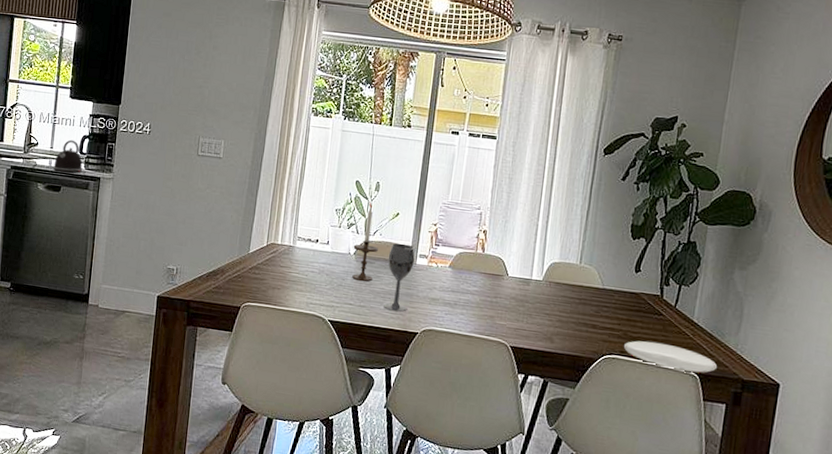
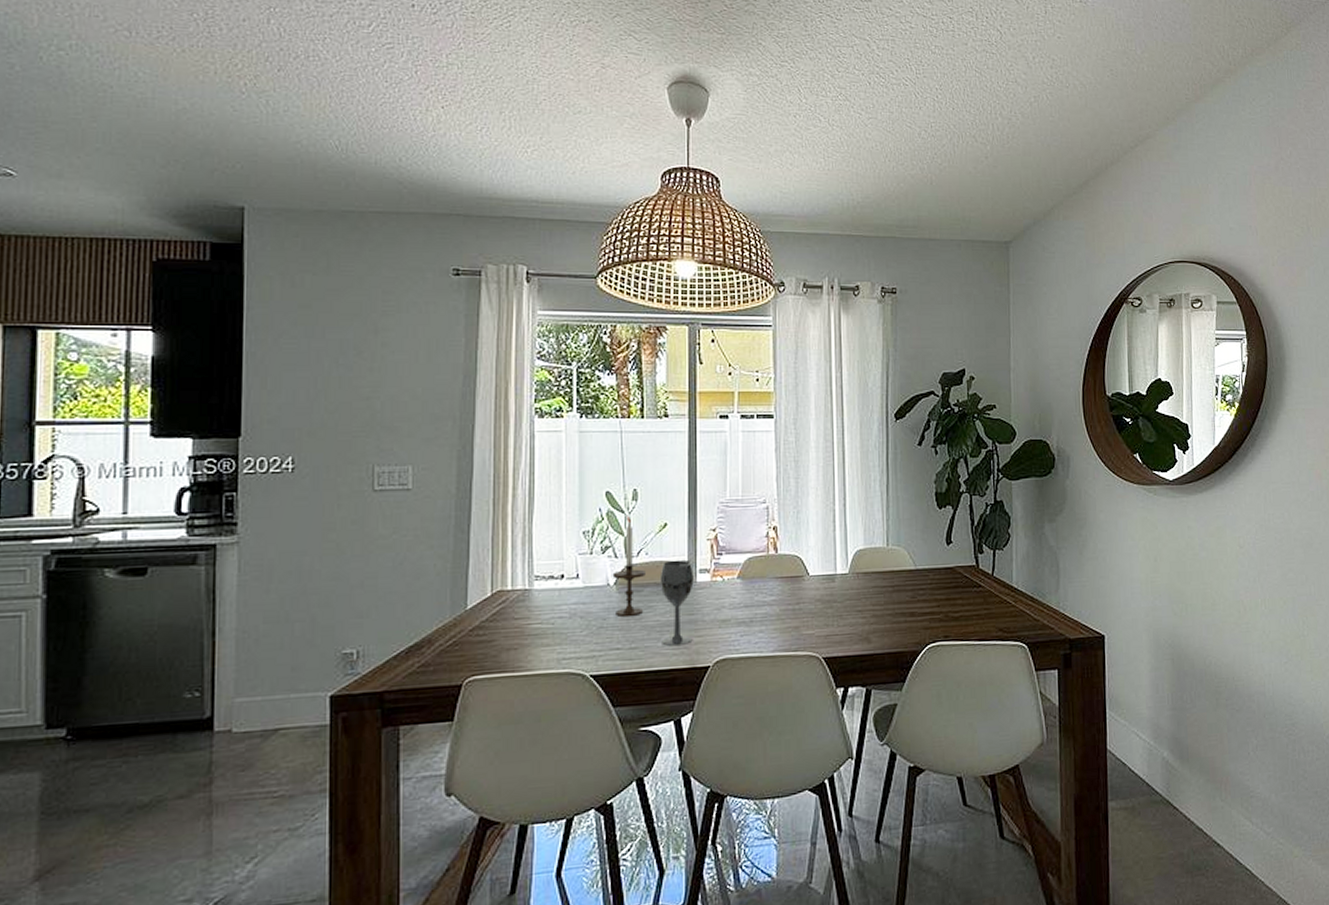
kettle: present [53,139,83,173] -> none [131,496,184,547]
plate: present [623,340,718,373] -> none [946,617,1044,645]

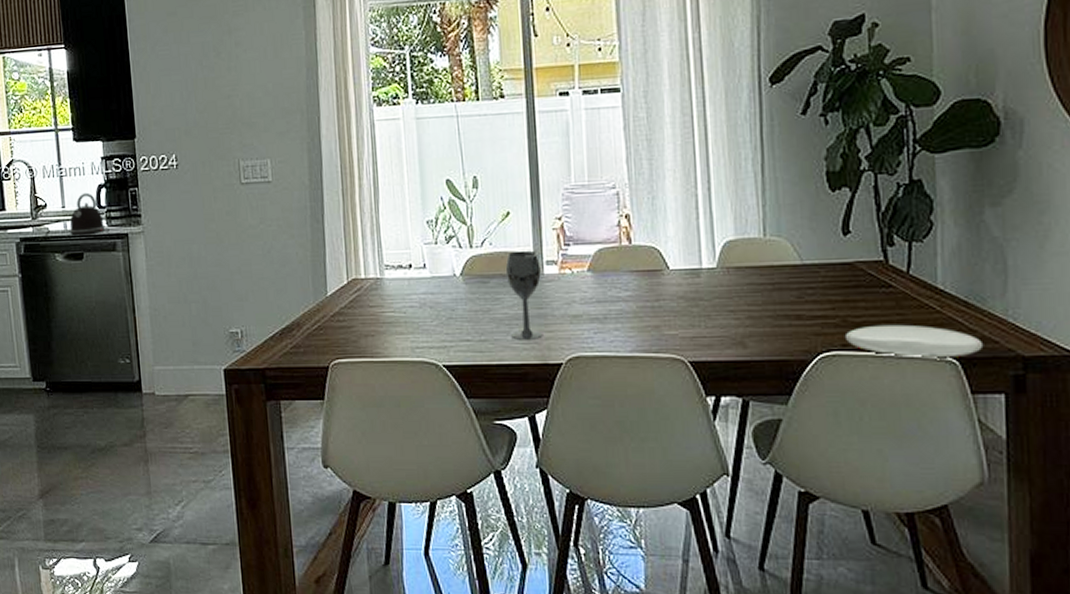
kettle: none [131,496,184,547] -> present [70,192,105,236]
candlestick: present [612,515,645,618] -> none [458,203,492,309]
plate: none [946,617,1044,645] -> present [844,324,984,359]

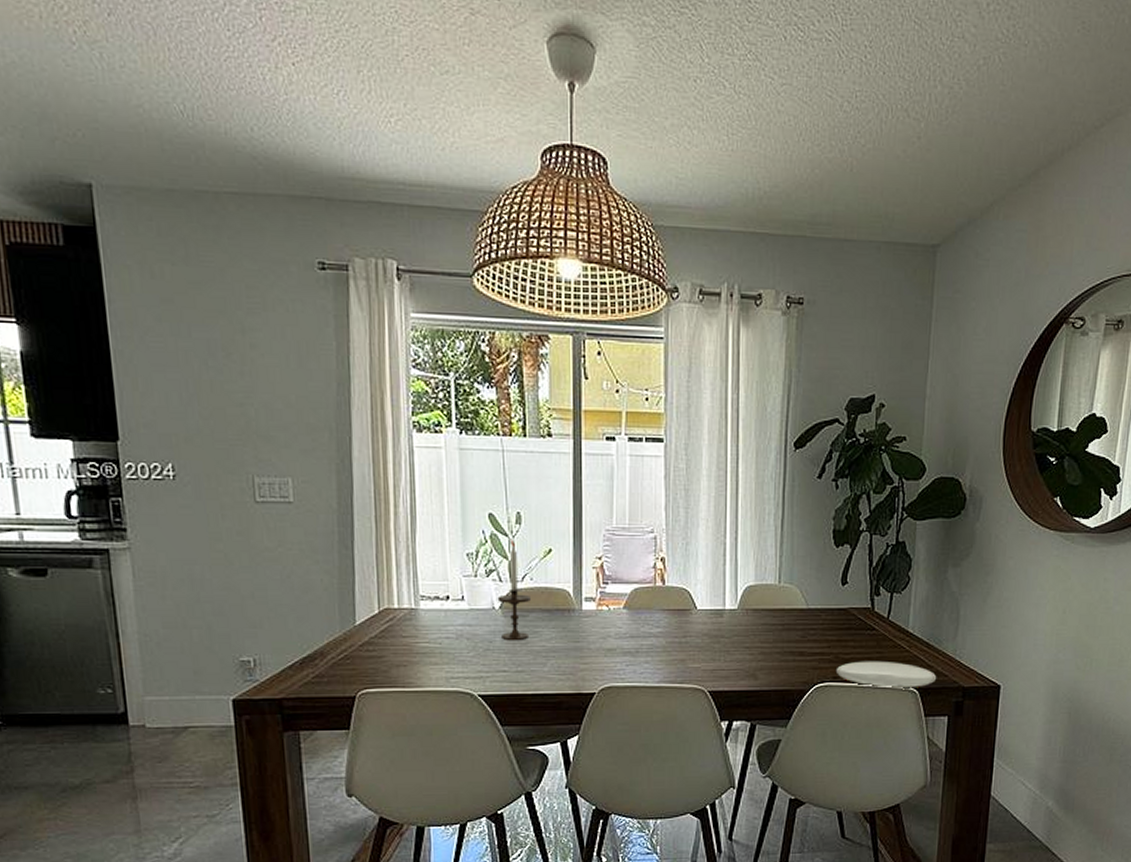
kettle: present [70,192,105,236] -> none [27,499,78,549]
candlestick: none [458,203,492,309] -> present [497,538,531,641]
wine glass: present [505,250,543,340] -> none [545,587,579,671]

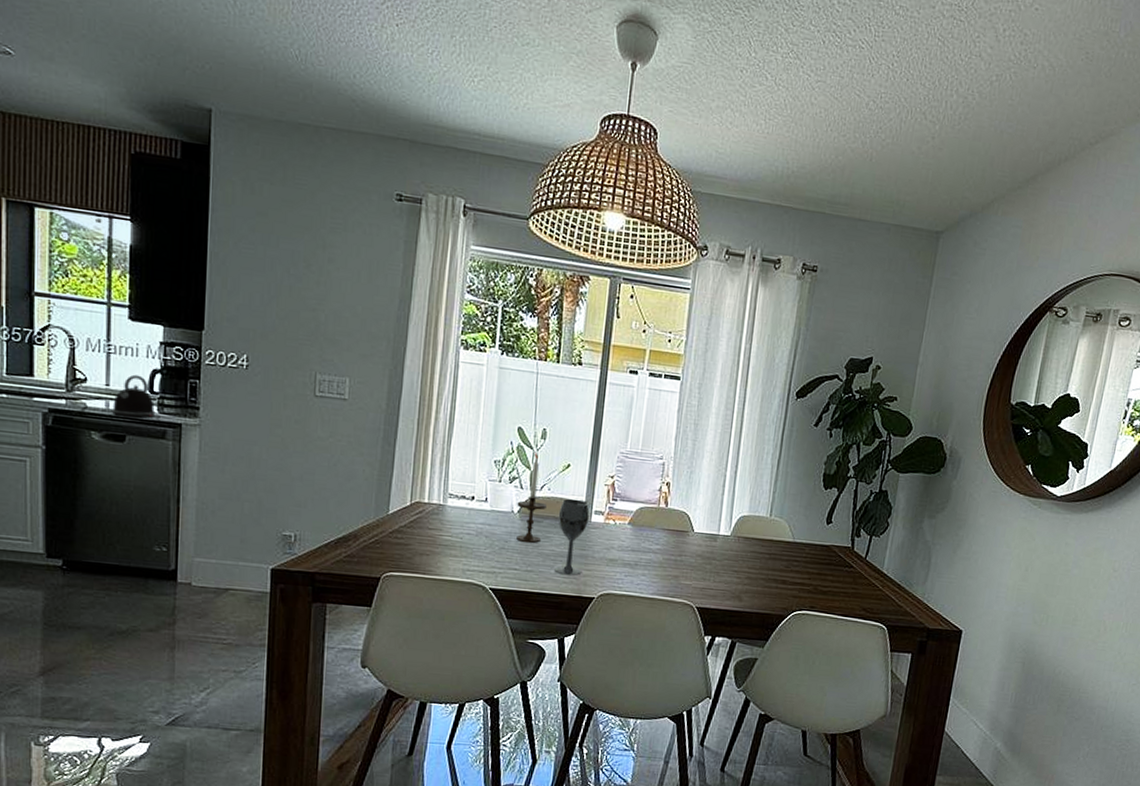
kettle: none [27,499,78,549] -> present [112,374,156,418]
wine glass: none [545,587,579,671] -> present [554,498,590,575]
plate: present [835,660,937,689] -> none [813,594,905,625]

